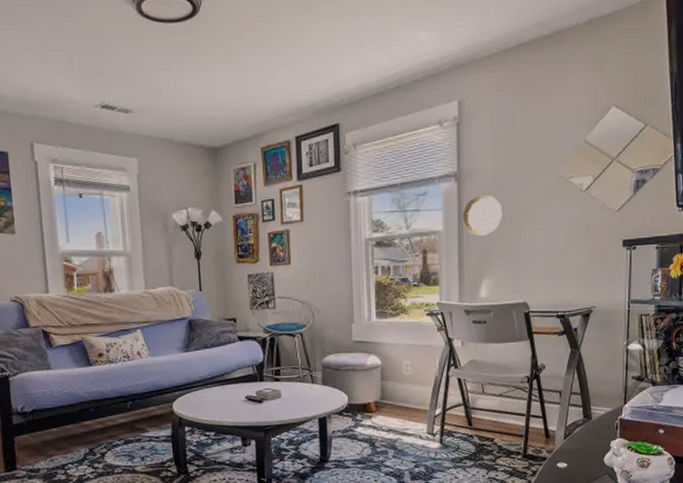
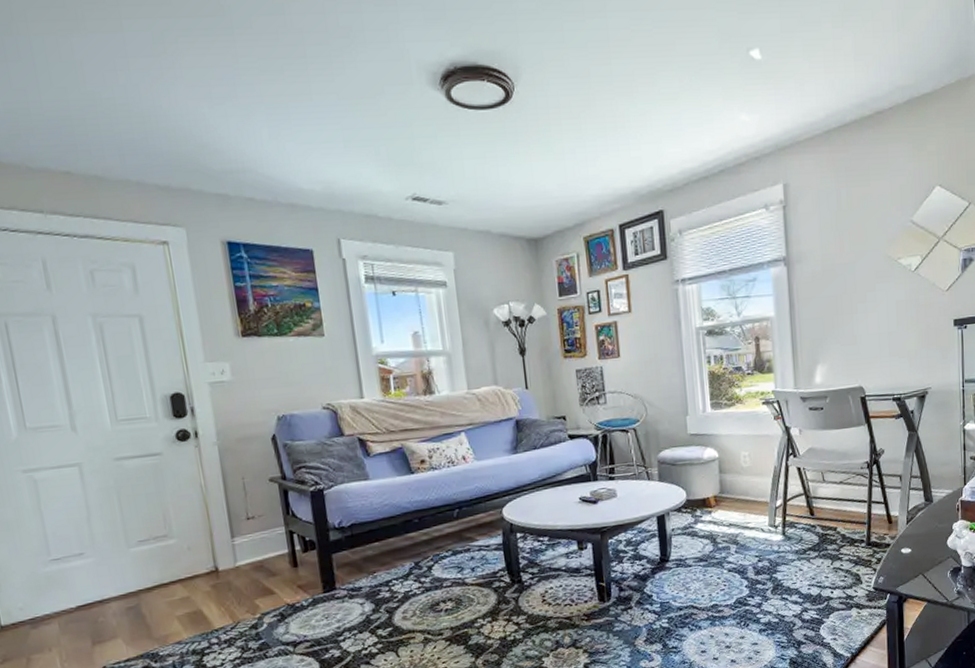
decorative plate: present [462,194,503,236] -> none [793,278,834,321]

